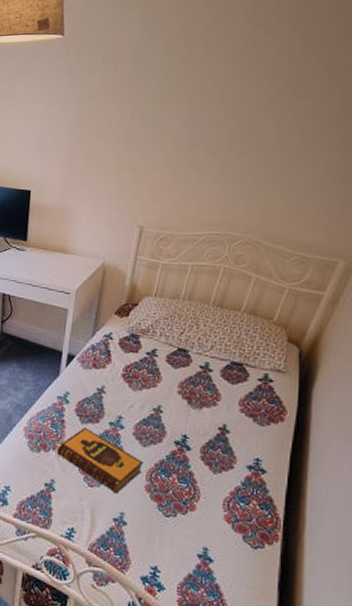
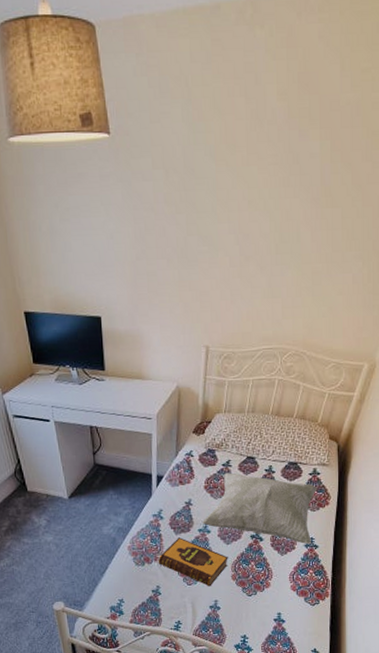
decorative pillow: none [115,363,269,467] -> present [202,473,318,545]

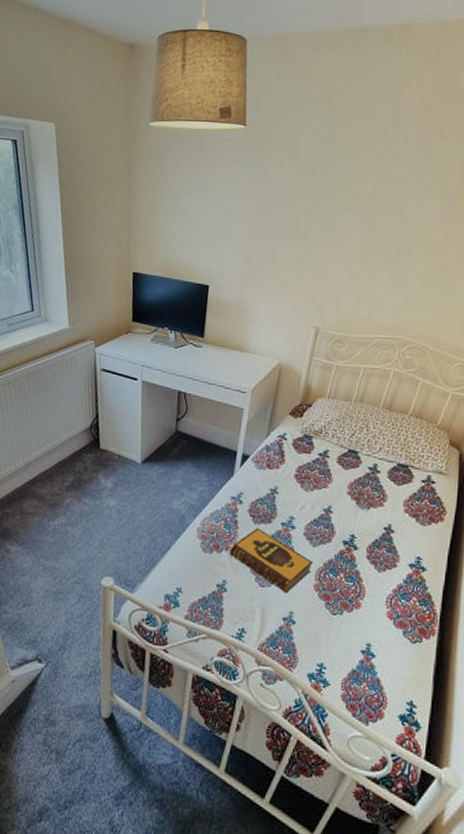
decorative pillow: present [202,473,318,545] -> none [287,463,431,565]

